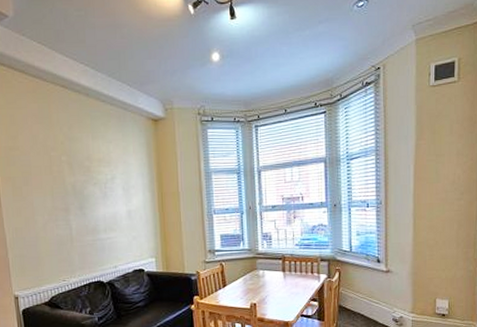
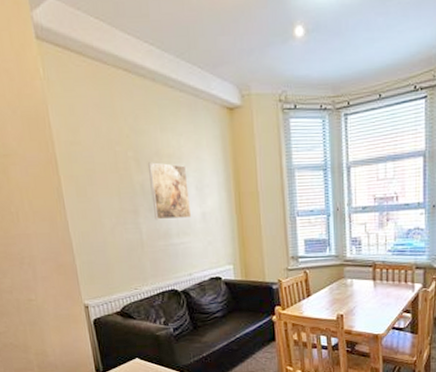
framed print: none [79,165,118,217] -> present [147,162,192,220]

